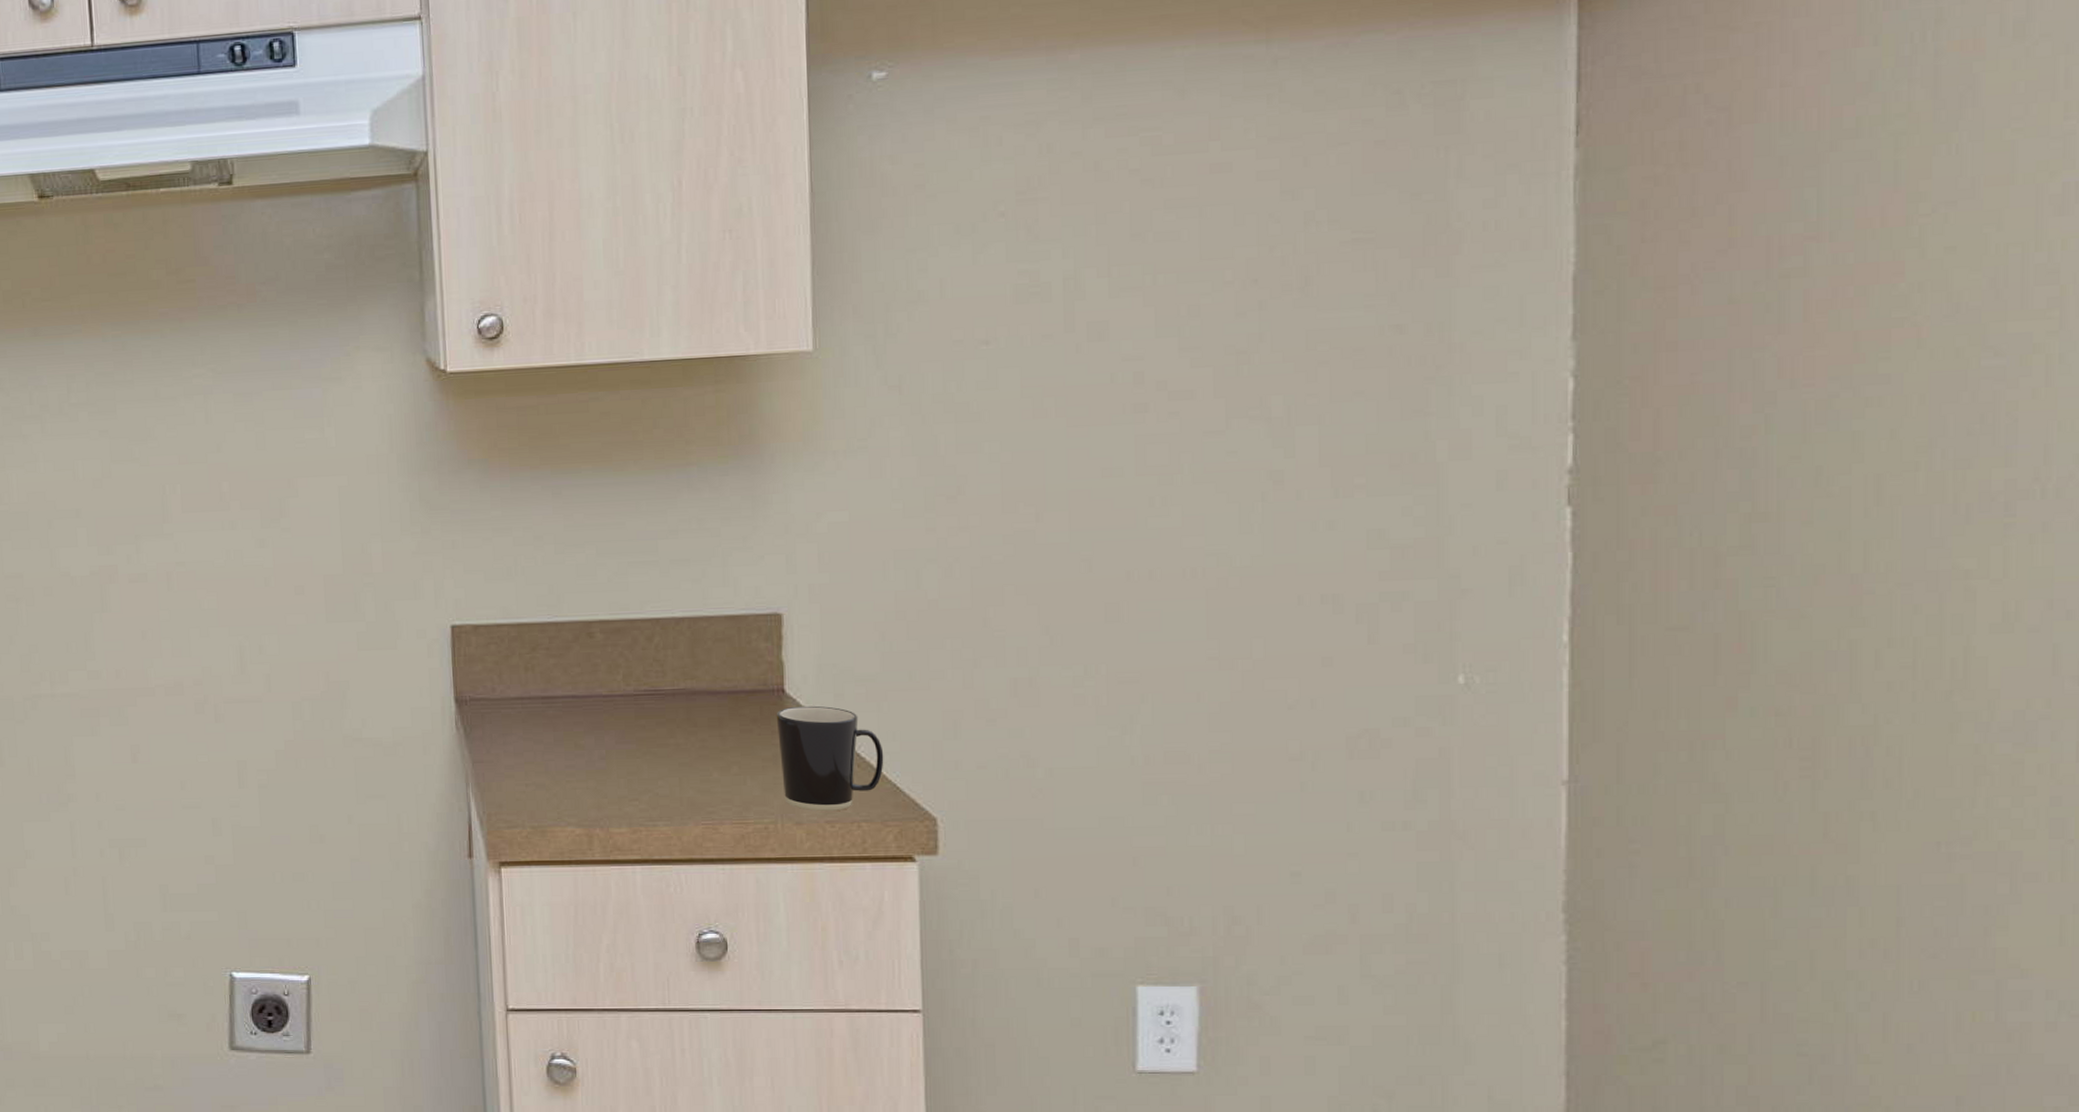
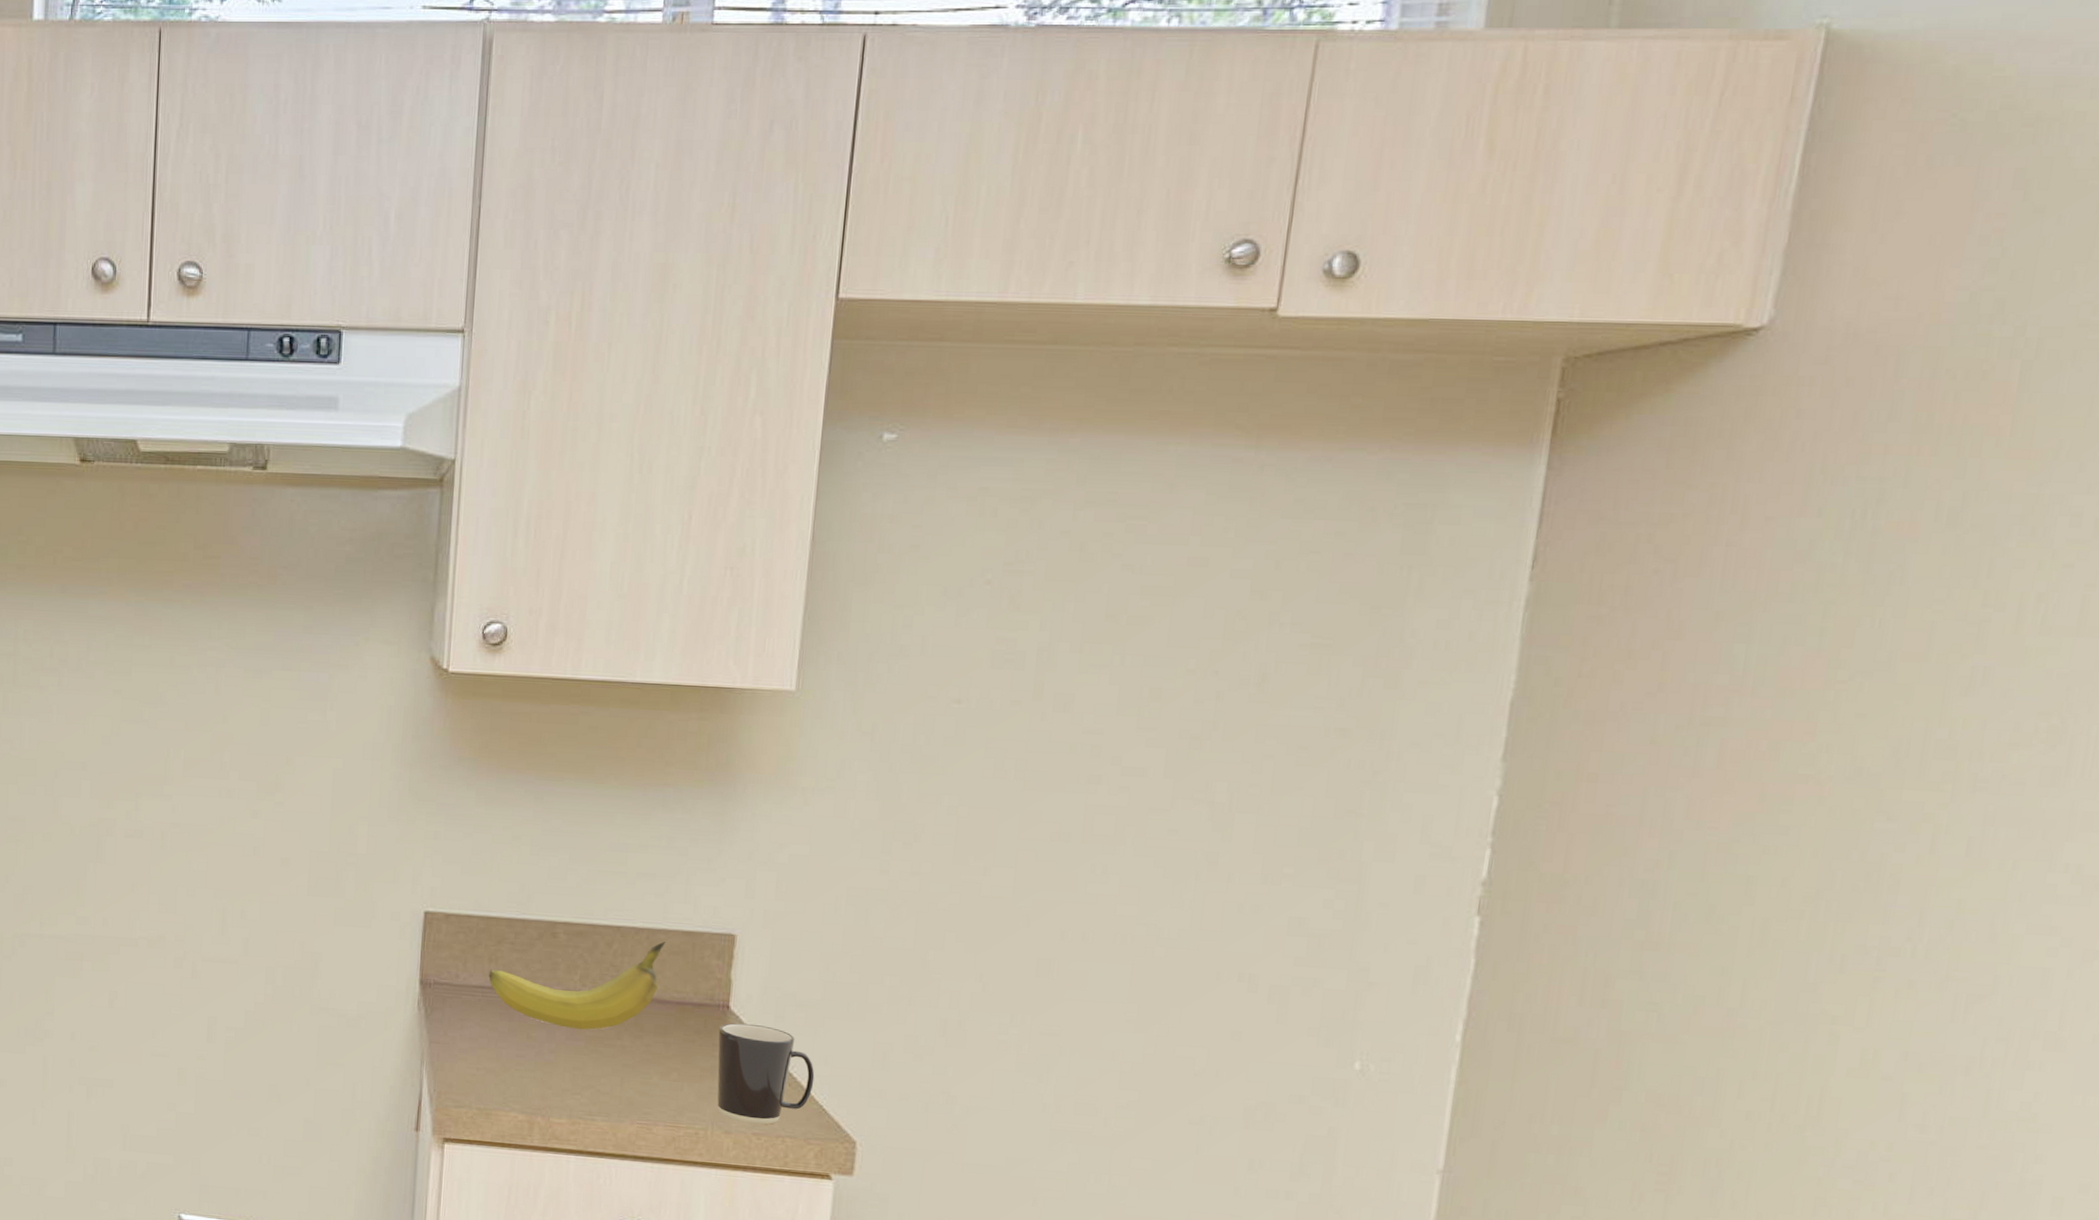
fruit: none [526,629,709,732] -> present [489,941,666,1030]

